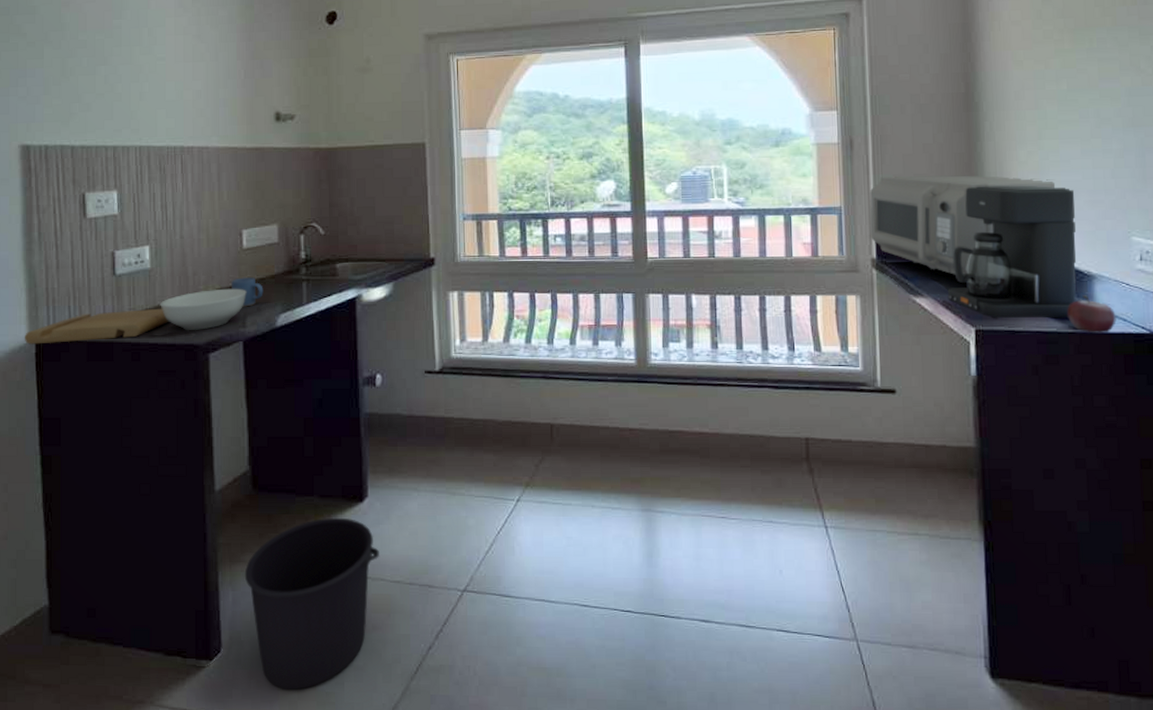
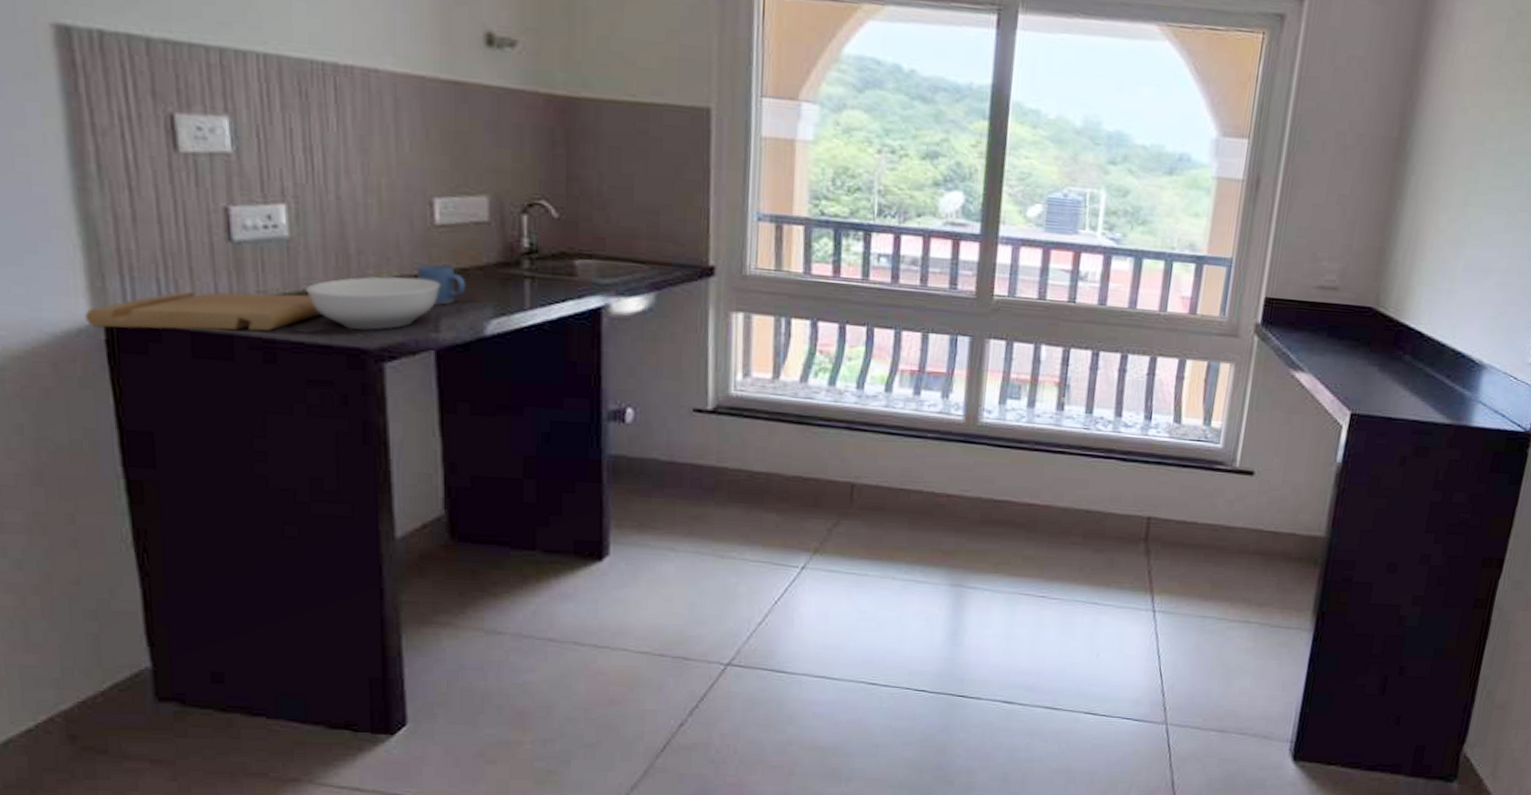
bucket: present [244,517,379,691] -> none [438,576,622,769]
microwave: present [869,175,1076,282] -> none [1258,228,1486,371]
coffee maker: present [947,185,1076,319] -> none [1329,251,1486,409]
fruit: present [1067,295,1117,334] -> none [1448,385,1497,429]

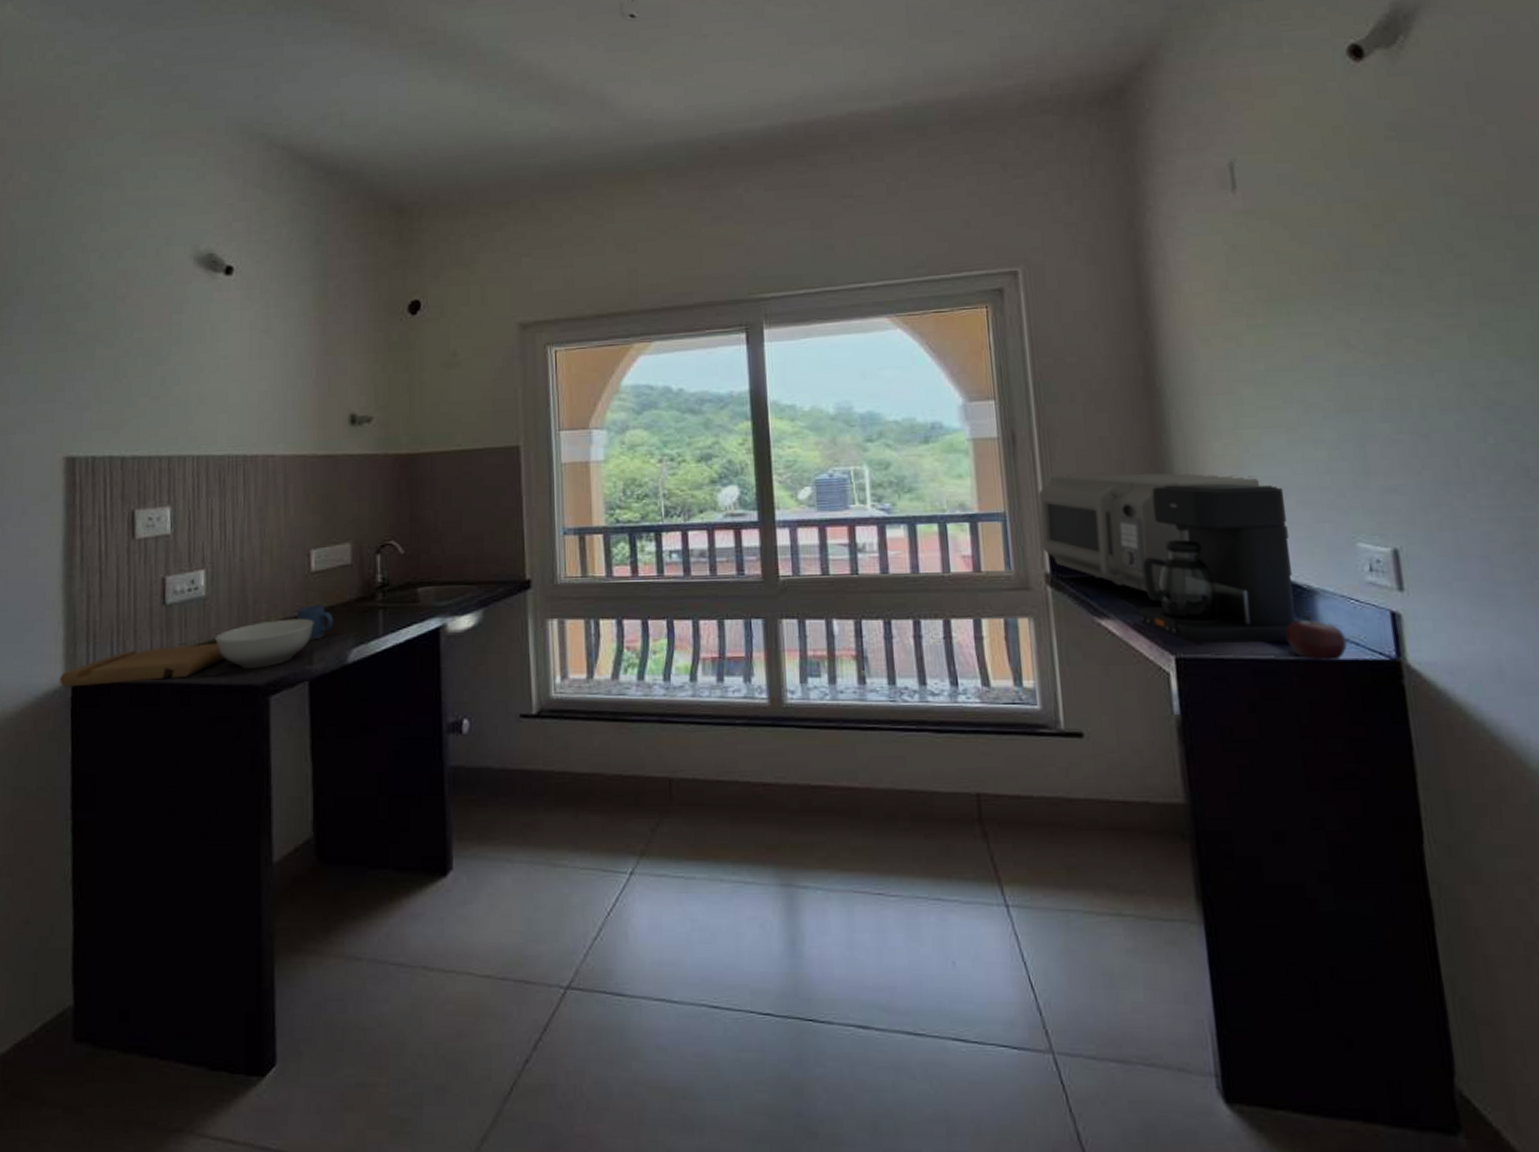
microwave: none [1258,228,1486,371] -> present [1038,472,1293,599]
coffee maker: none [1329,251,1486,409] -> present [1138,483,1296,644]
fruit: none [1448,385,1497,429] -> present [1286,614,1348,661]

